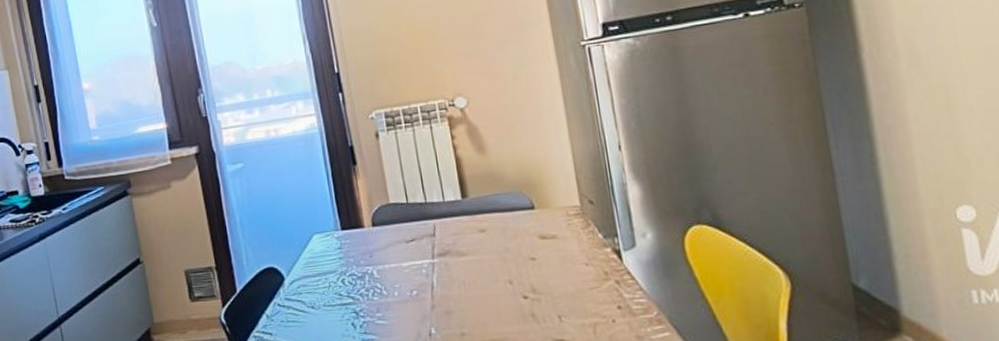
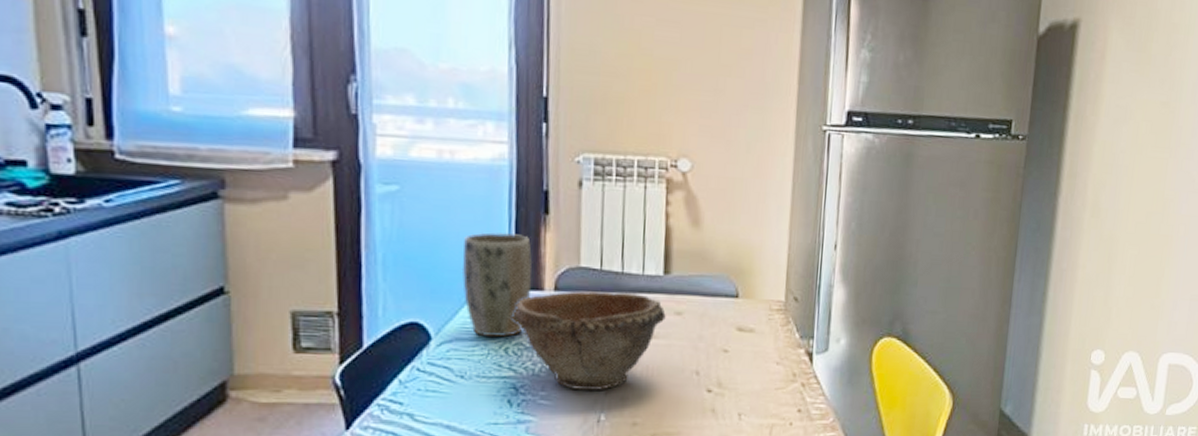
plant pot: none [296,185,354,272] -> present [461,232,532,337]
bowl: none [343,219,471,309] -> present [512,291,666,390]

